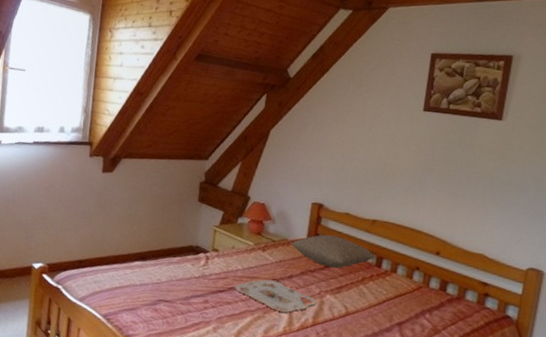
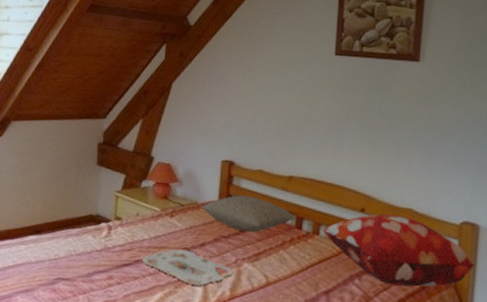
decorative pillow: none [401,257,536,324] -> present [324,214,475,287]

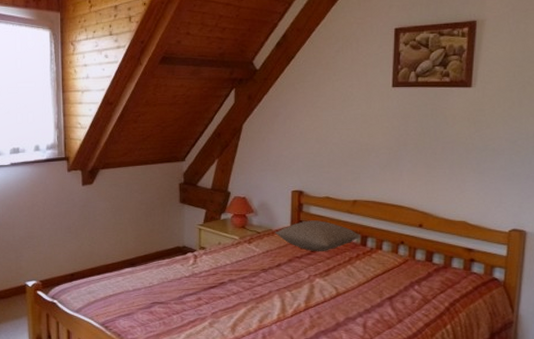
serving tray: present [141,249,233,286] -> none [225,271,306,300]
decorative pillow: present [324,214,475,287] -> none [386,228,522,288]

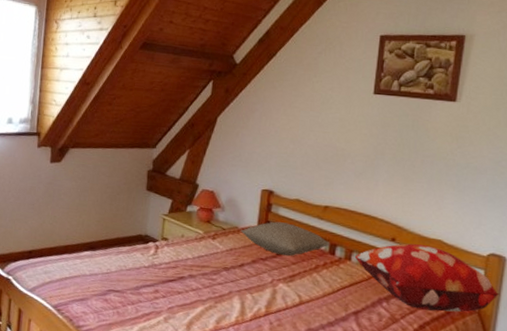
decorative pillow: none [386,228,522,288] -> present [355,243,499,312]

